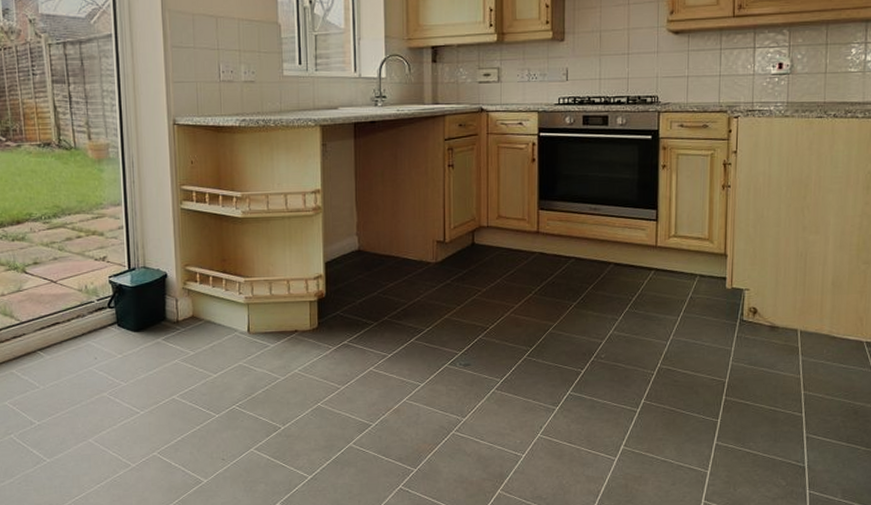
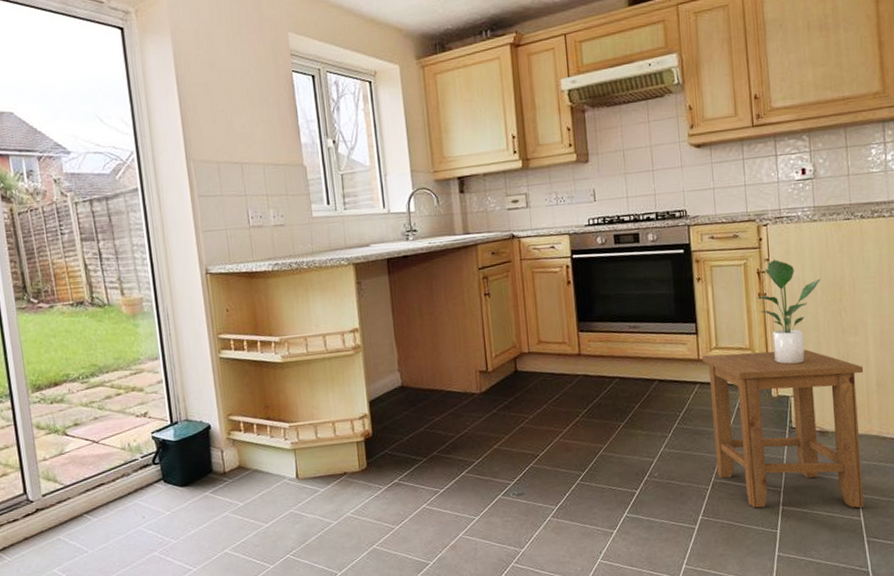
stool: none [659,242,821,404] -> present [701,349,864,508]
potted plant: none [720,153,787,259] -> present [757,260,821,365]

